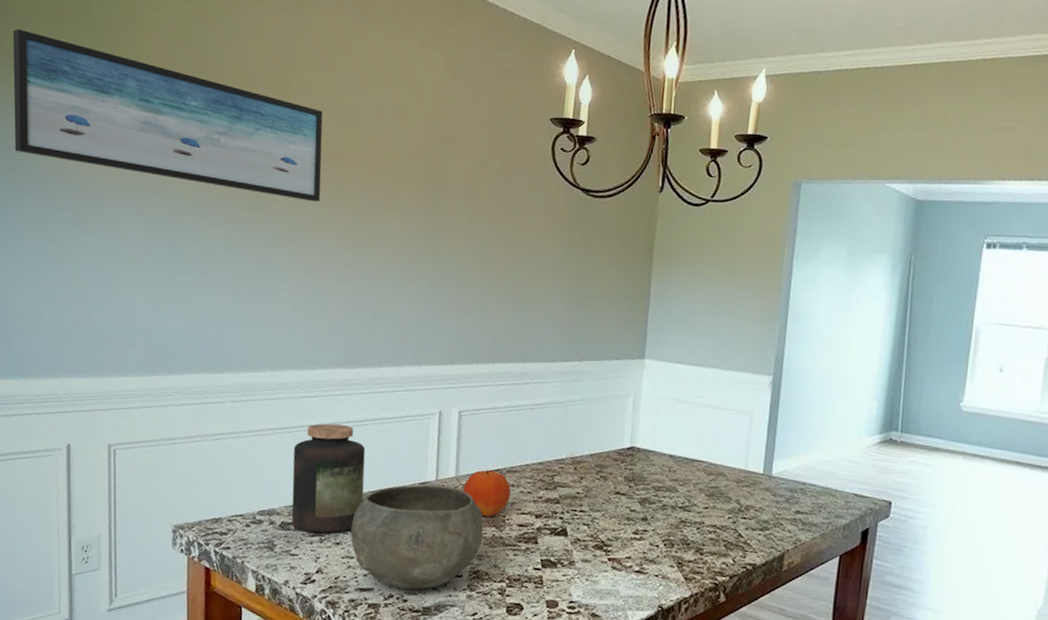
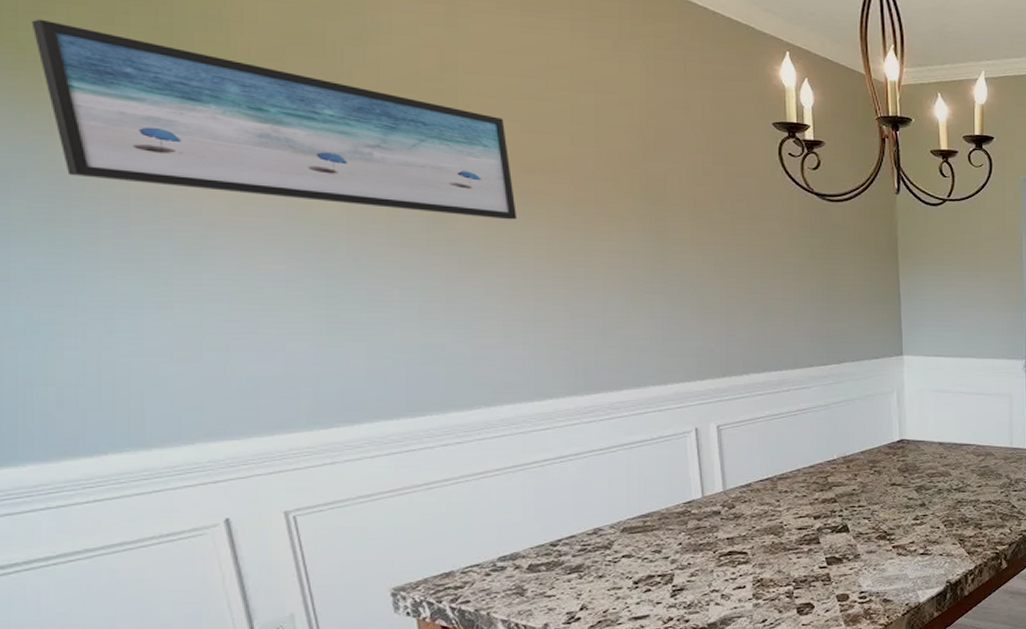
jar: present [291,423,366,534] -> none [530,455,624,570]
bowl: present [350,484,484,590] -> none [613,502,762,610]
fruit: present [463,470,511,517] -> none [734,480,785,525]

